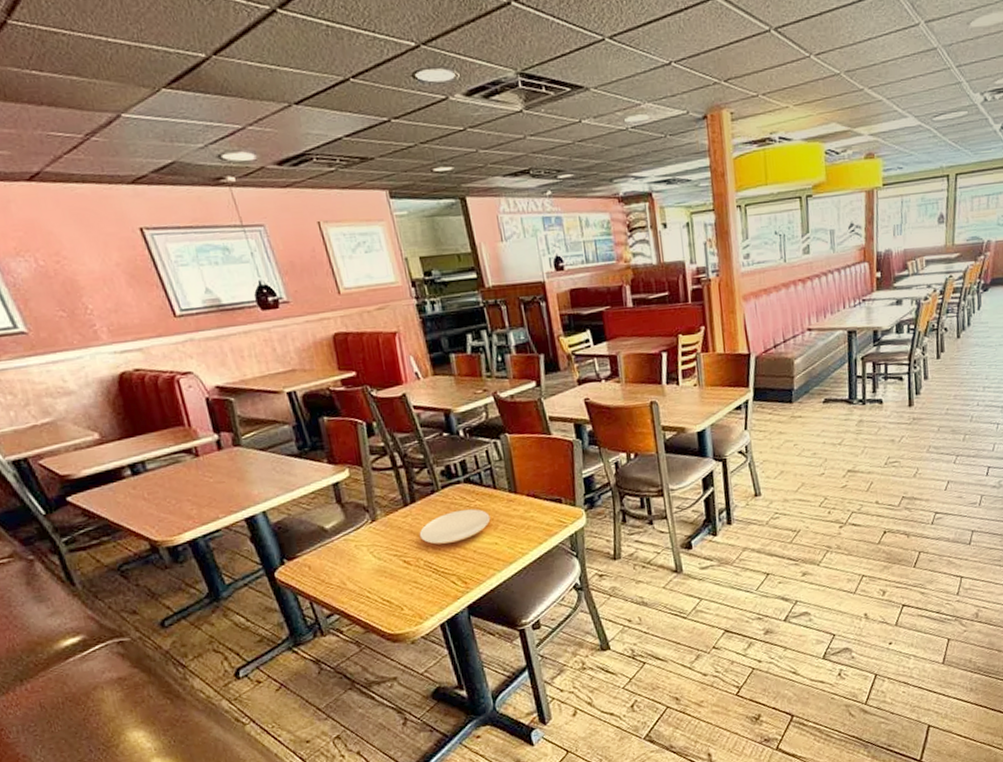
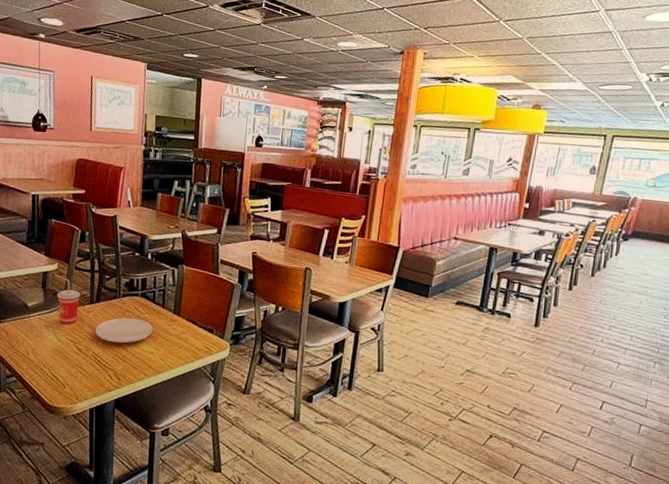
beverage cup: none [348,482,394,538] -> present [54,273,81,325]

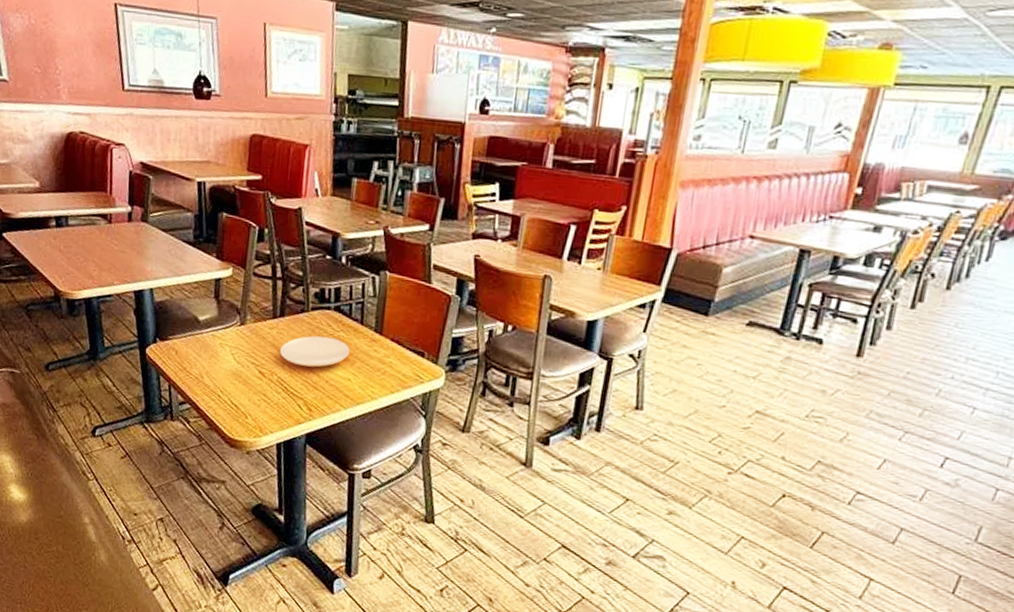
beverage cup: present [54,273,81,325] -> none [228,281,261,343]

